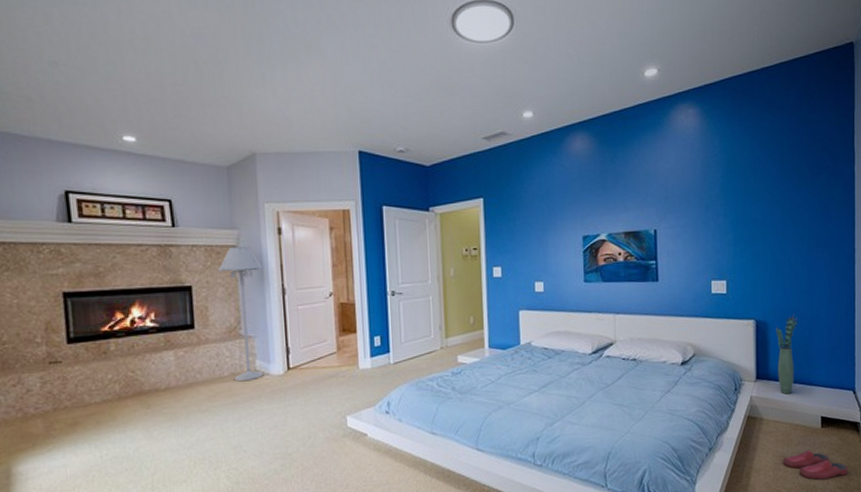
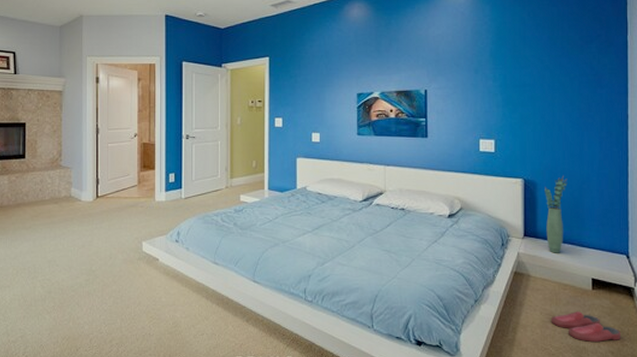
floor lamp: present [218,247,264,382] -> none [47,92,82,205]

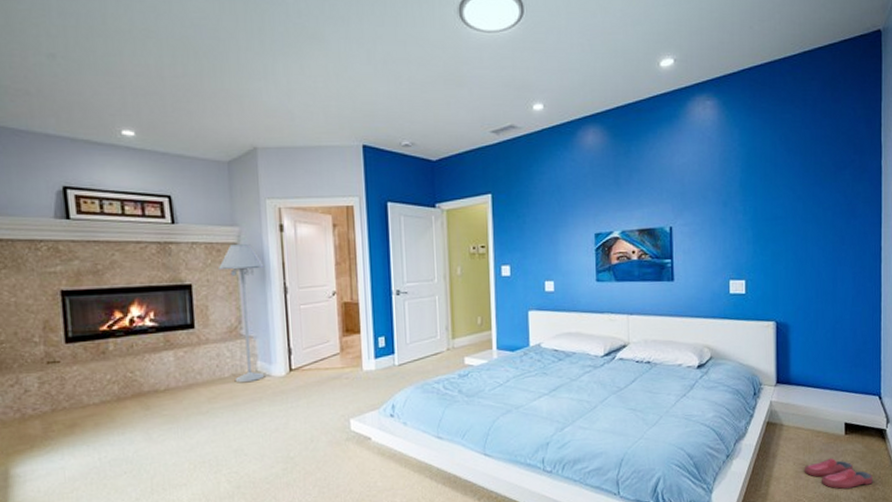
floor lamp: none [47,92,82,205] -> present [219,244,265,383]
vase: present [544,176,568,253] -> none [796,316,821,399]

